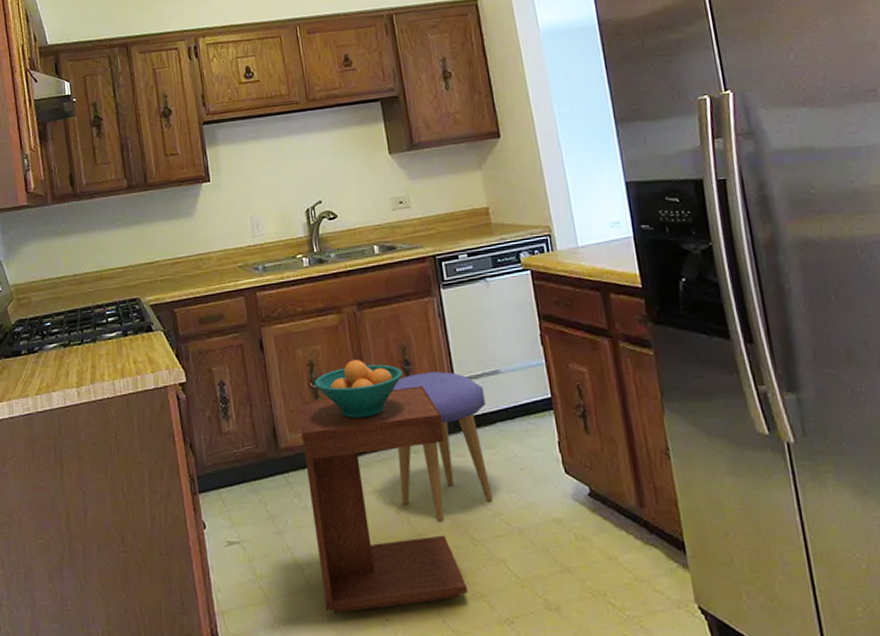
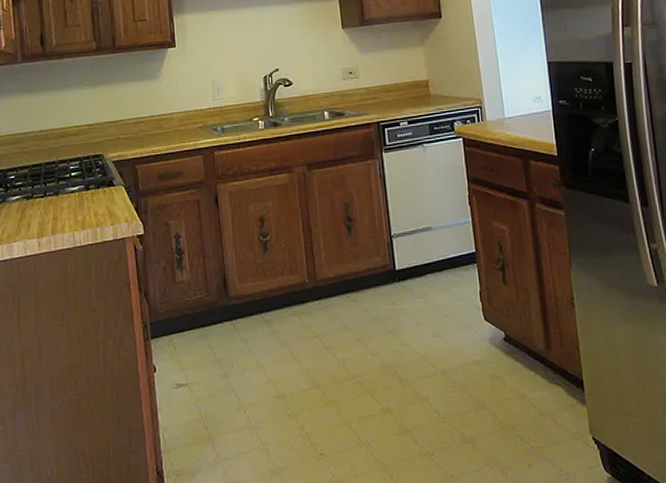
side table: present [299,386,469,613] -> none [249,240,395,449]
fruit bowl: present [314,360,402,419] -> none [263,216,345,270]
stool: present [392,371,493,521] -> none [335,228,421,364]

